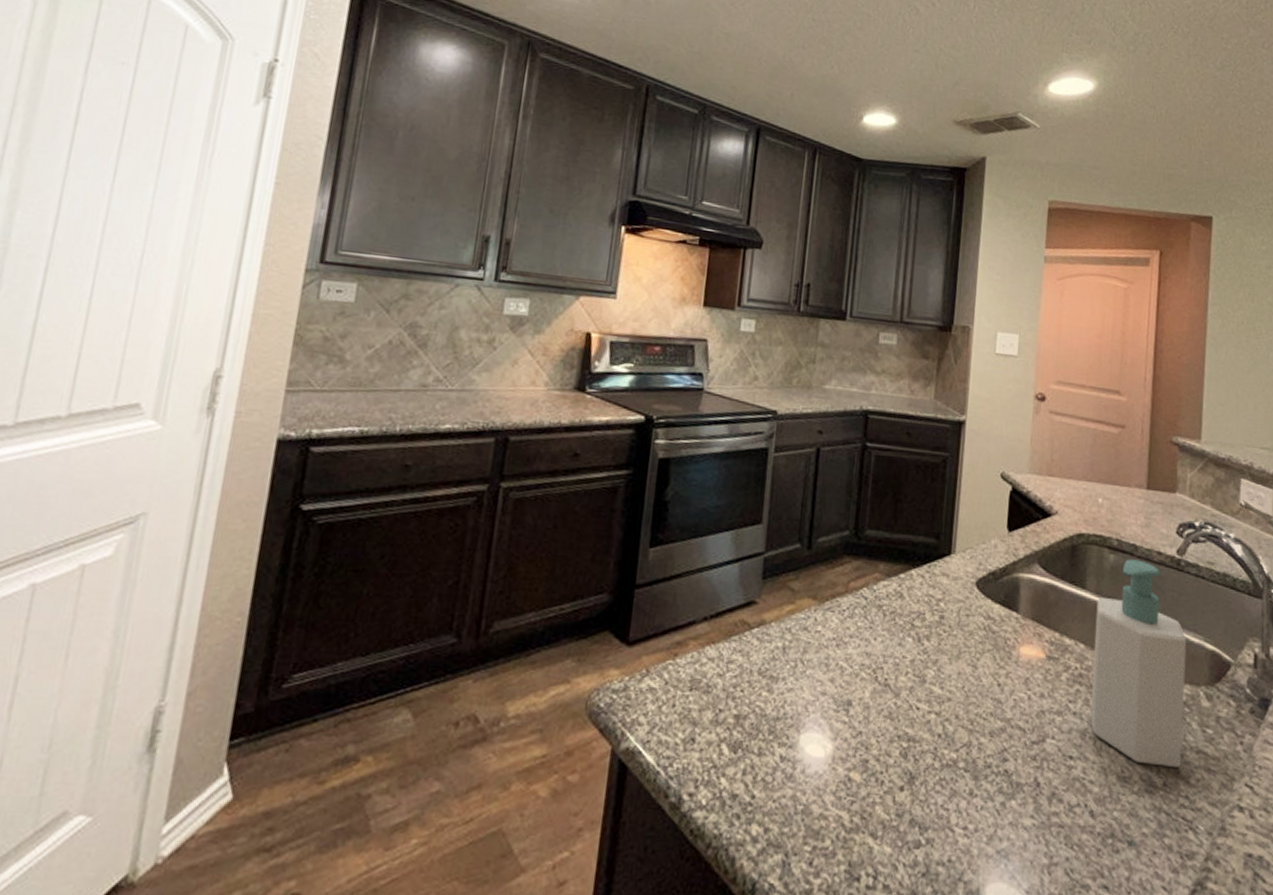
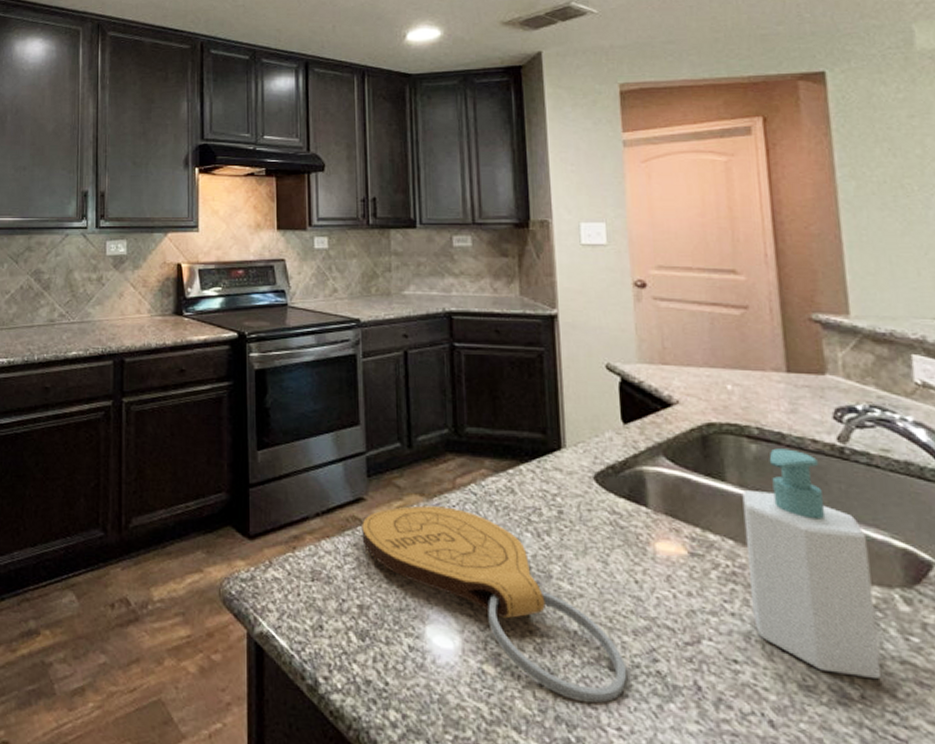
cutting board: none [748,609,980,804] -> present [362,505,627,703]

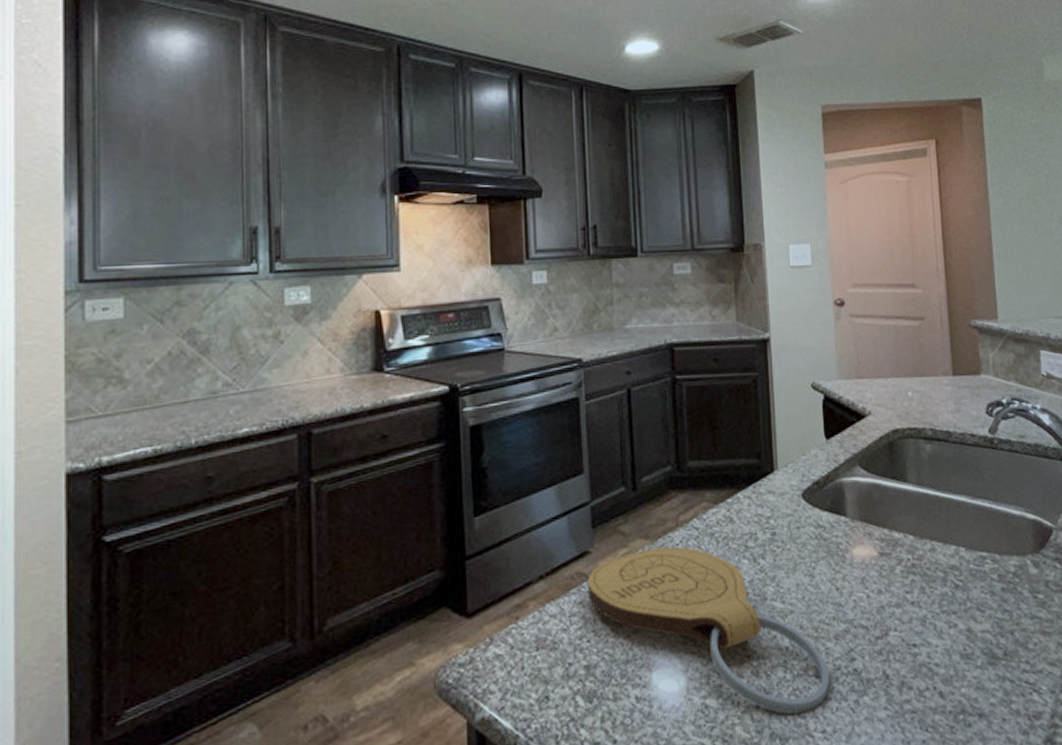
soap bottle: present [742,448,882,680] -> none [919,445,1019,639]

